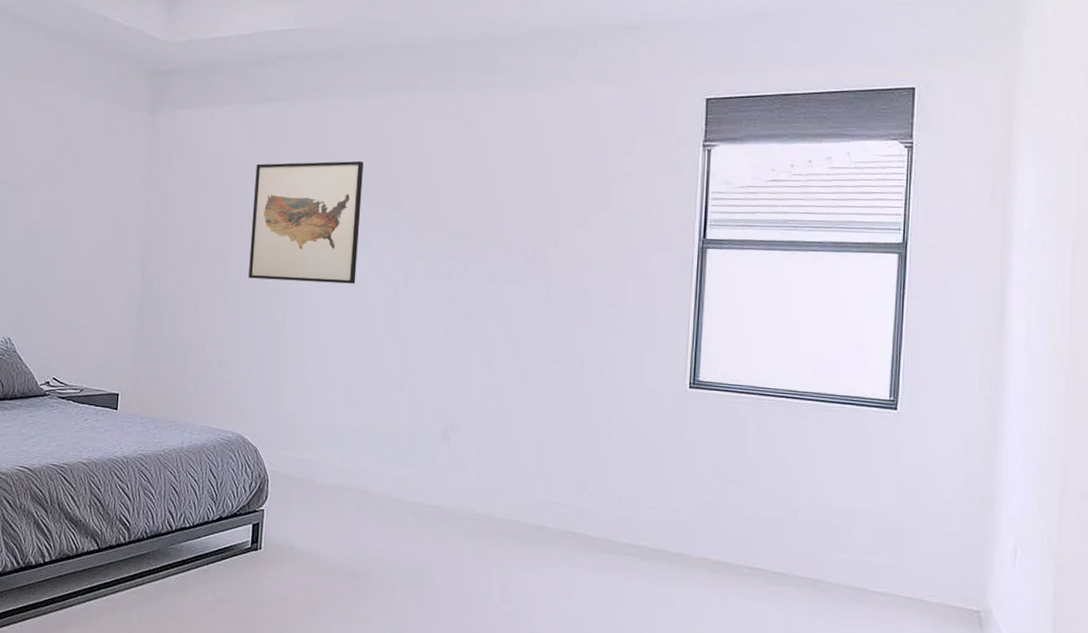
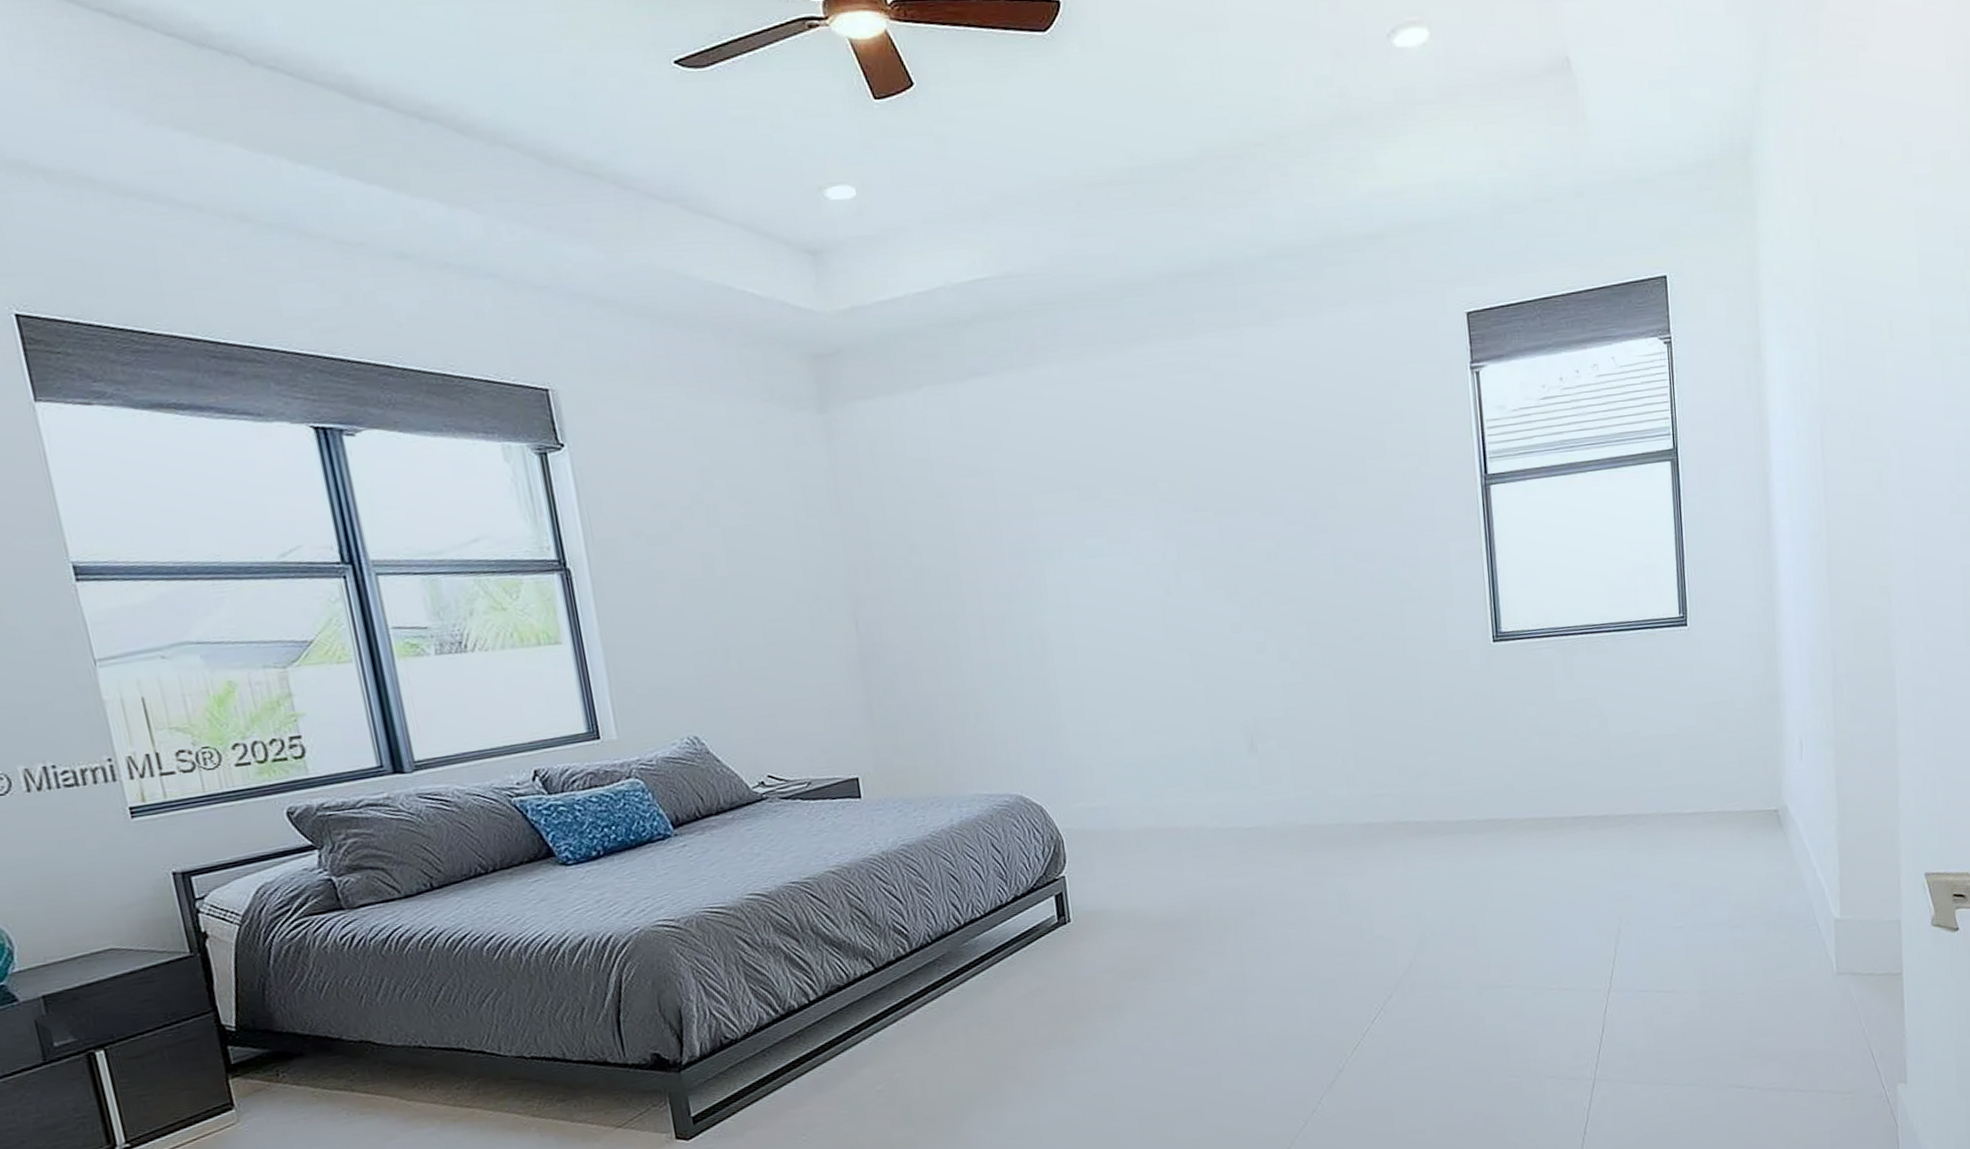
wall art: present [248,161,364,284] -> none [972,438,1121,605]

